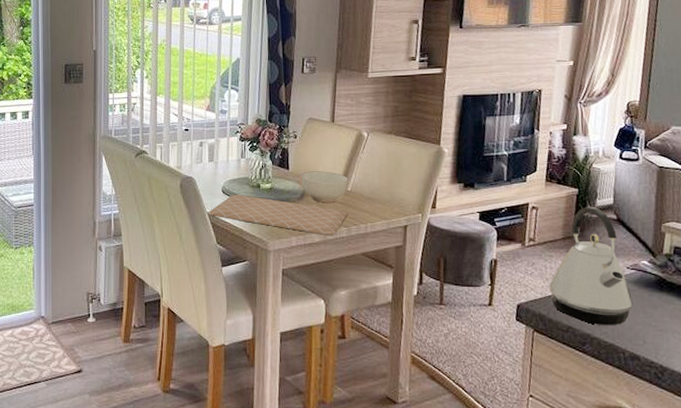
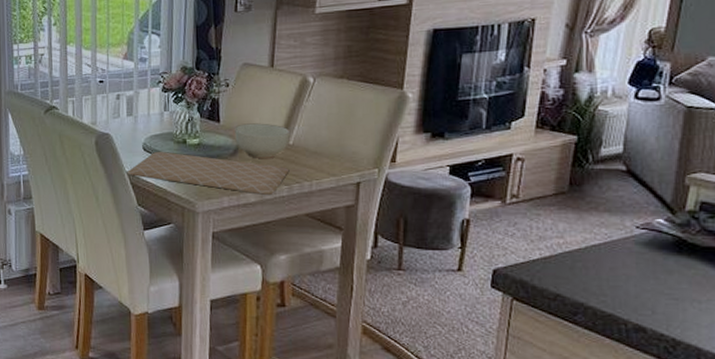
kettle: present [548,206,634,325] -> none [534,156,643,293]

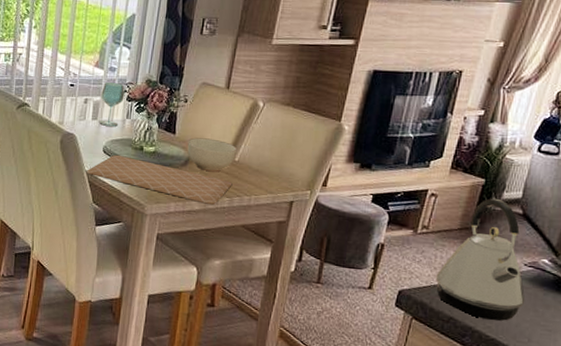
wine glass: none [133,73,159,121] -> present [100,81,125,127]
kettle: none [534,156,643,293] -> present [435,198,526,321]

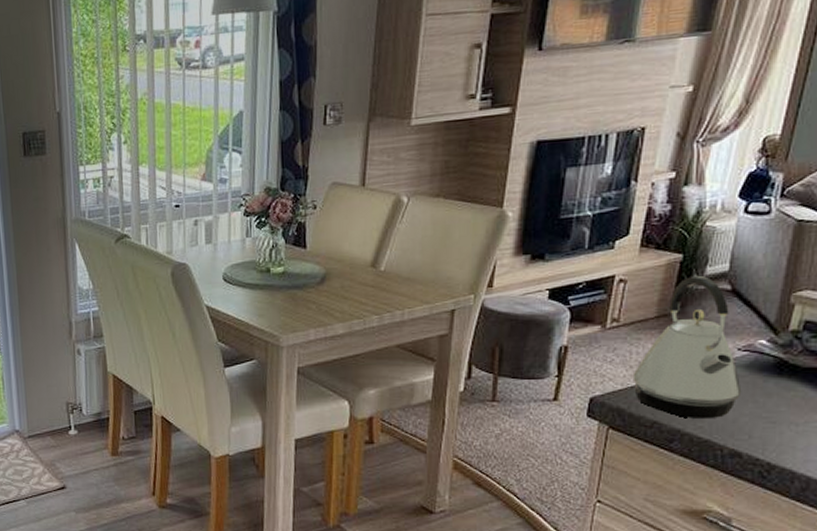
placemat: present [86,154,233,206] -> none [206,281,380,327]
wine glass: present [100,81,125,127] -> none [212,196,241,249]
bowl: present [187,137,238,172] -> none [322,248,382,288]

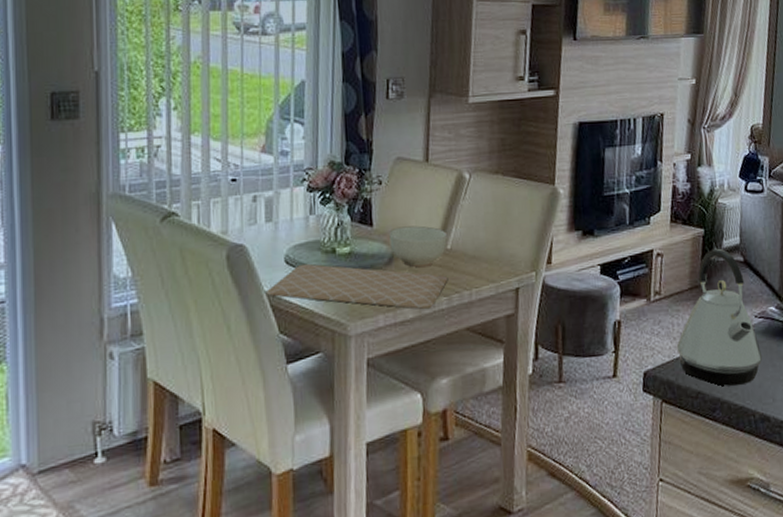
placemat: none [206,281,380,327] -> present [265,263,448,310]
bowl: none [322,248,382,288] -> present [389,225,448,268]

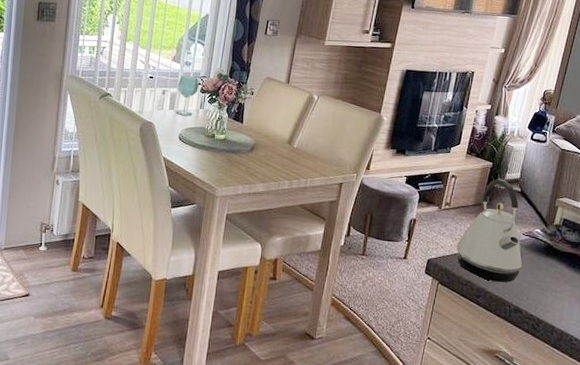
placemat: present [265,263,448,310] -> none [163,142,292,188]
wine glass: none [273,169,304,228] -> present [176,75,199,116]
bowl: present [389,225,448,268] -> none [253,126,296,158]

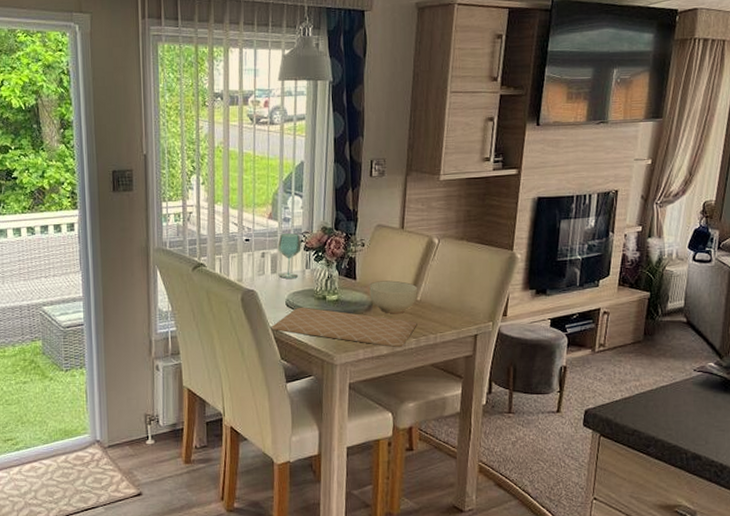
placemat: none [163,142,292,188] -> present [271,307,417,348]
bowl: none [253,126,296,158] -> present [369,280,418,314]
kettle: present [456,178,524,282] -> none [616,309,699,427]

